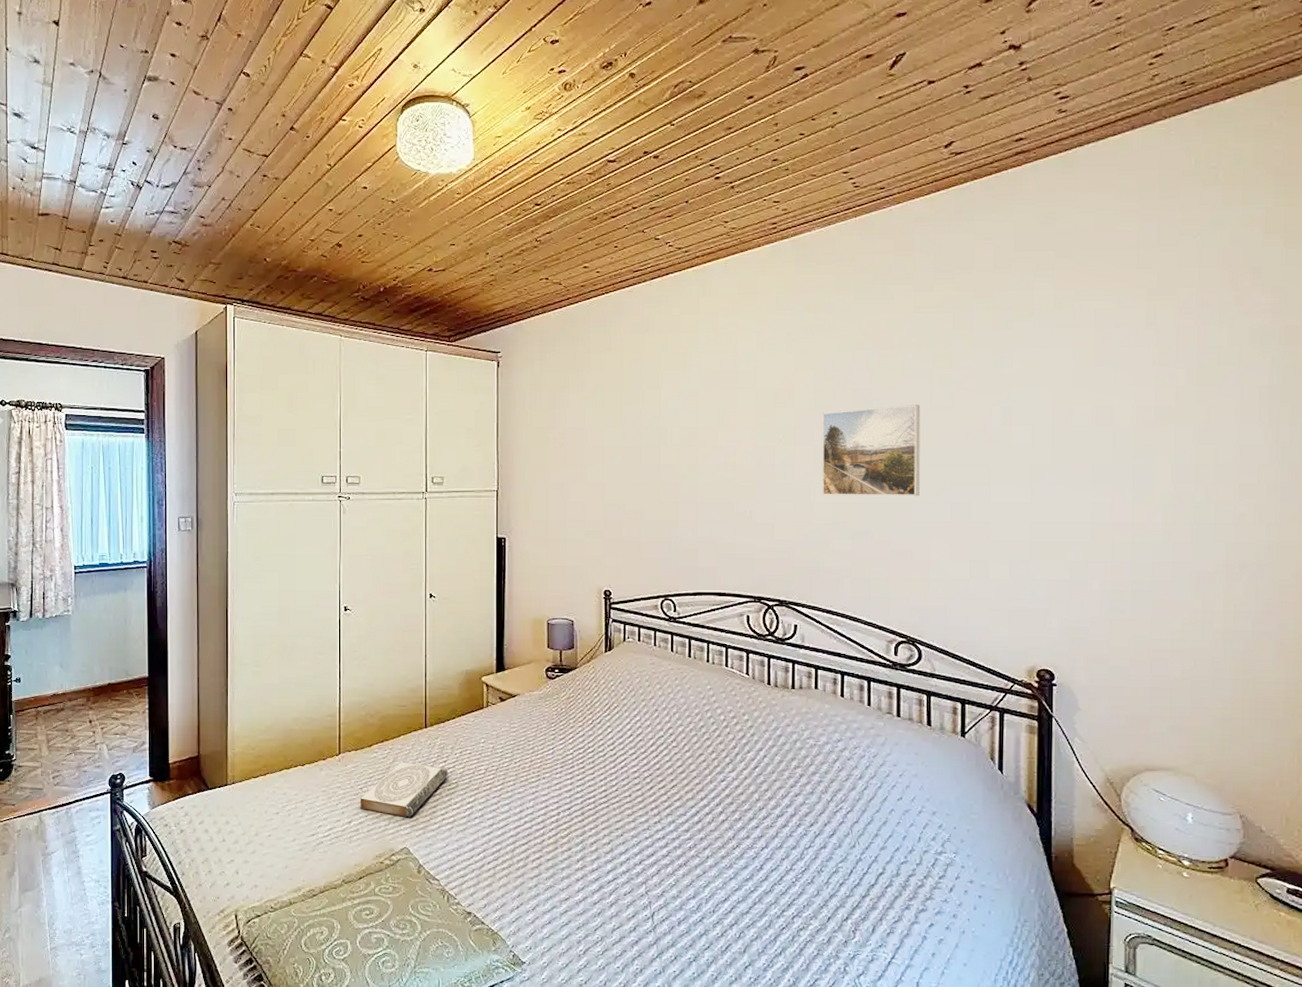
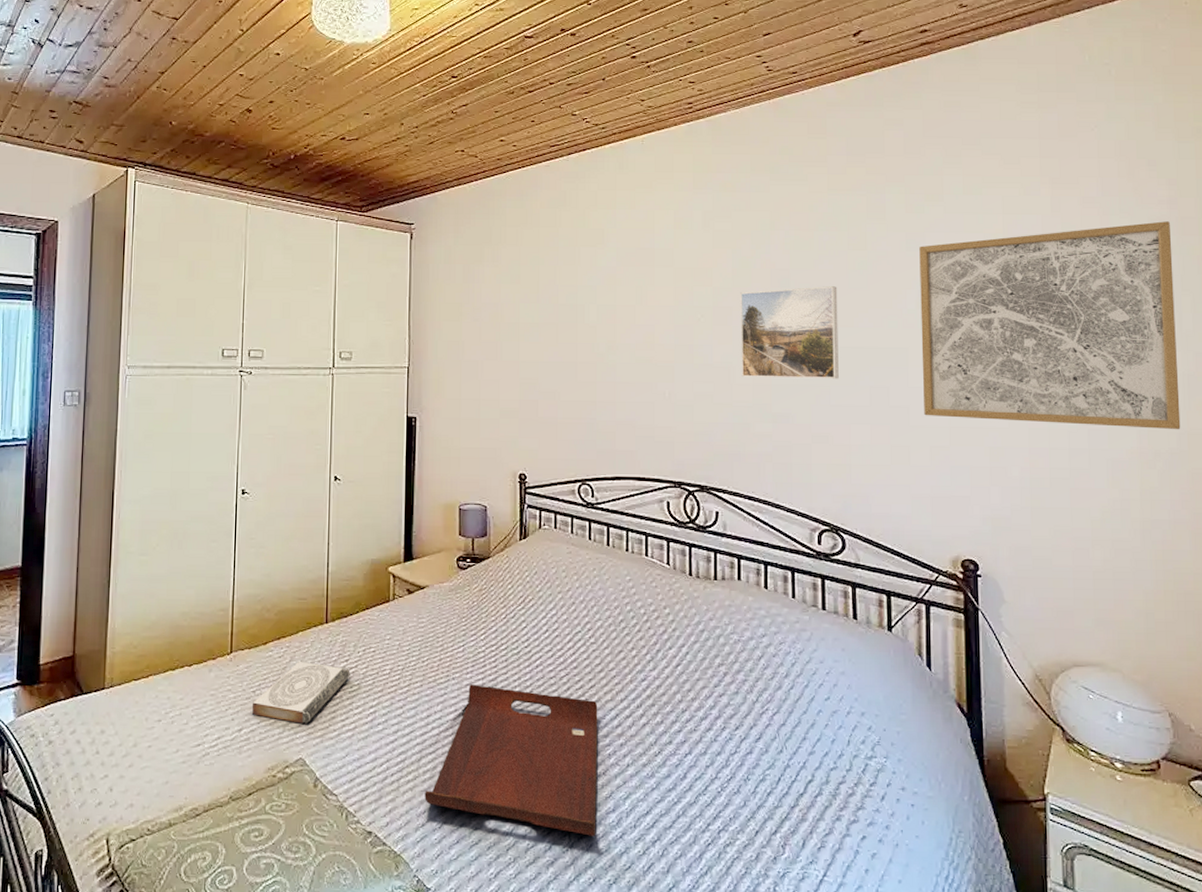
serving tray: none [519,784,679,920] -> present [425,685,598,836]
wall art: none [1004,331,1273,543] -> present [919,221,1181,430]

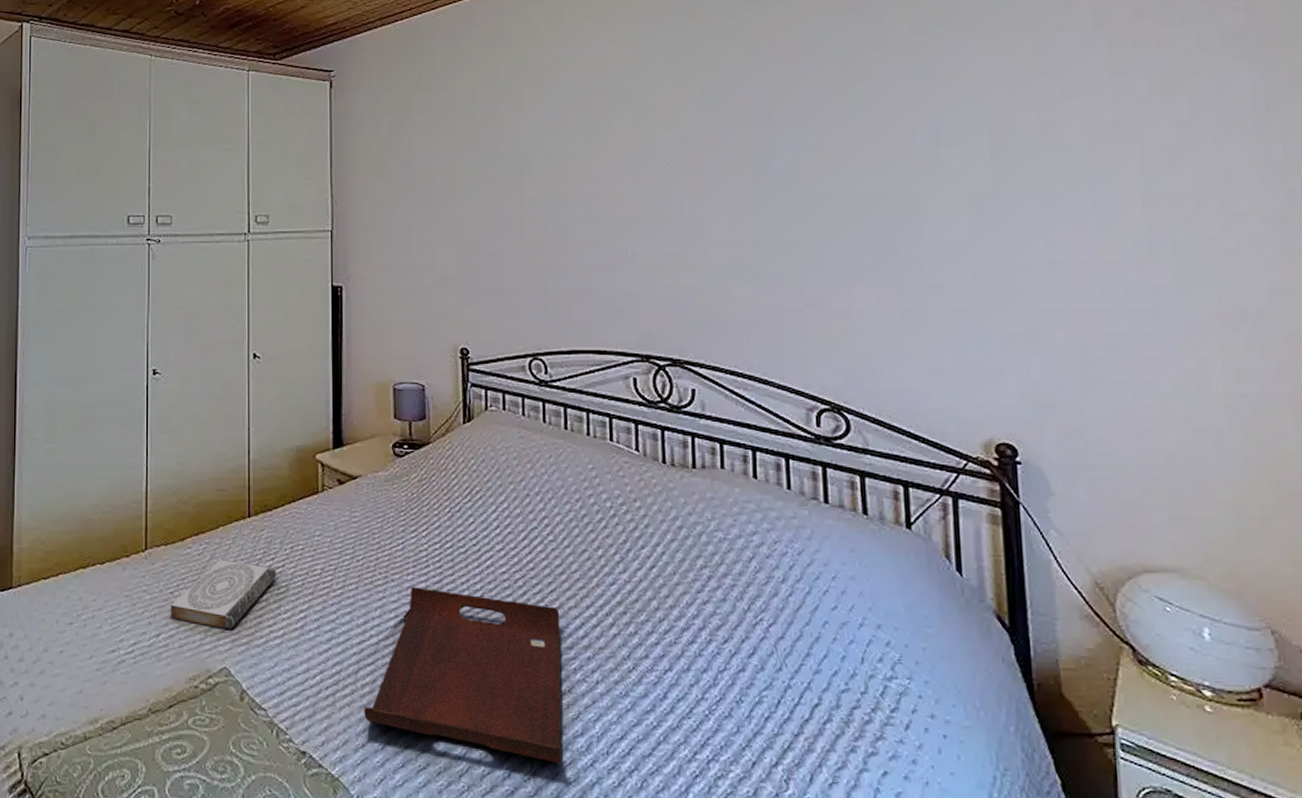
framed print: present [740,286,839,379] -> none [713,124,835,233]
wall art: present [919,221,1181,430] -> none [929,32,1273,285]

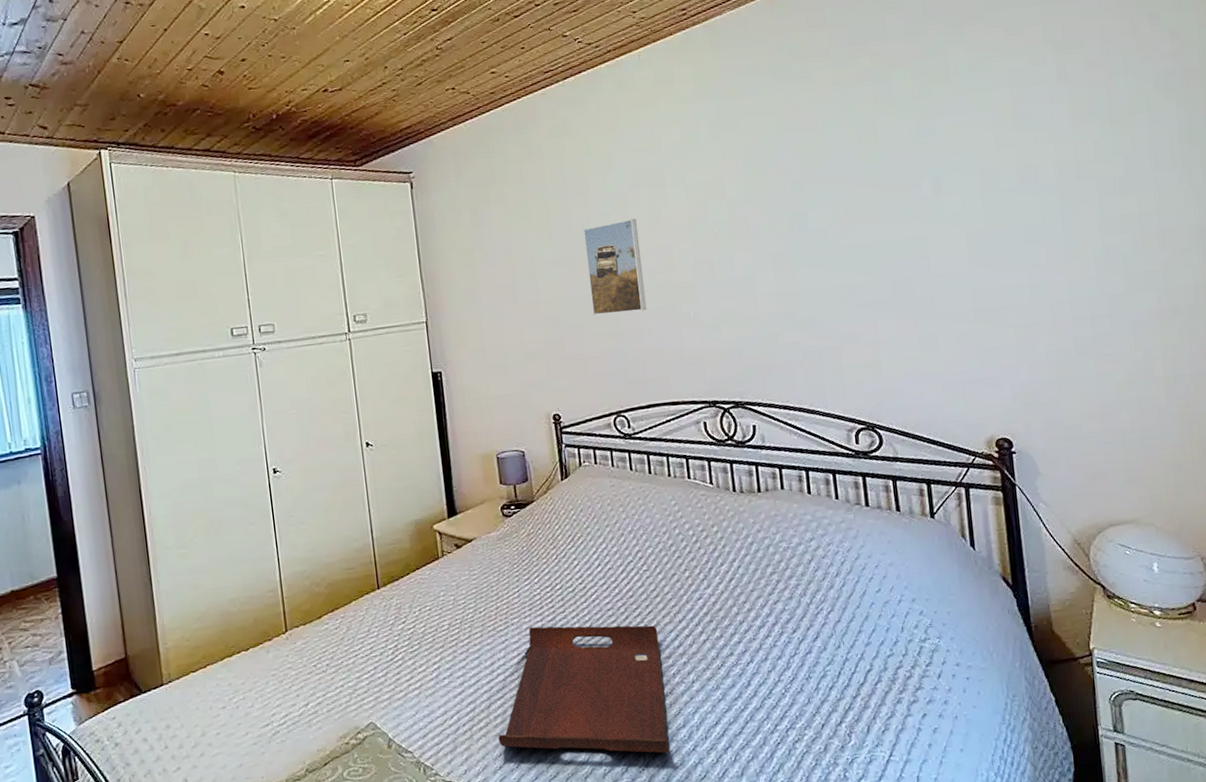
book: present [171,559,277,629] -> none [315,629,410,690]
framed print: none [512,141,578,244] -> present [582,218,647,316]

